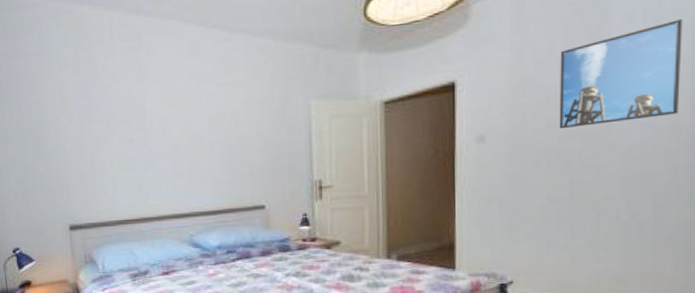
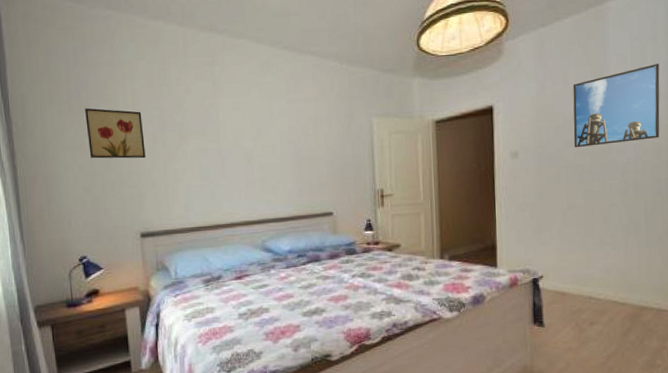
wall art: none [16,99,74,151] -> present [85,108,146,159]

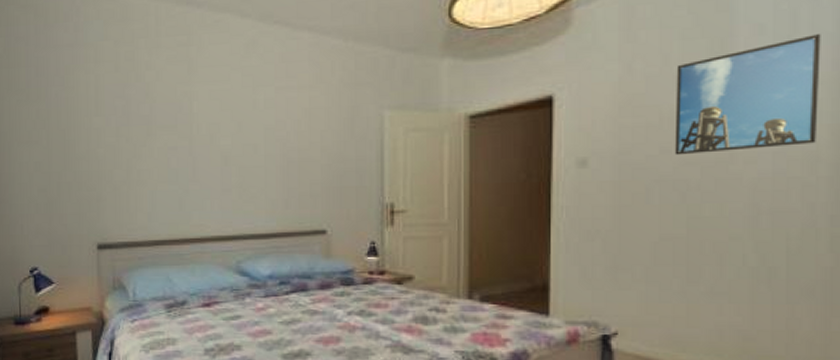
wall art: present [85,108,146,159] -> none [44,96,107,157]

